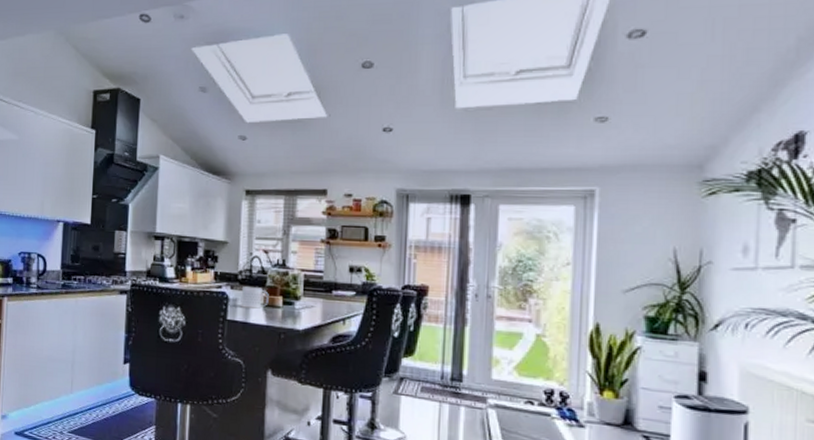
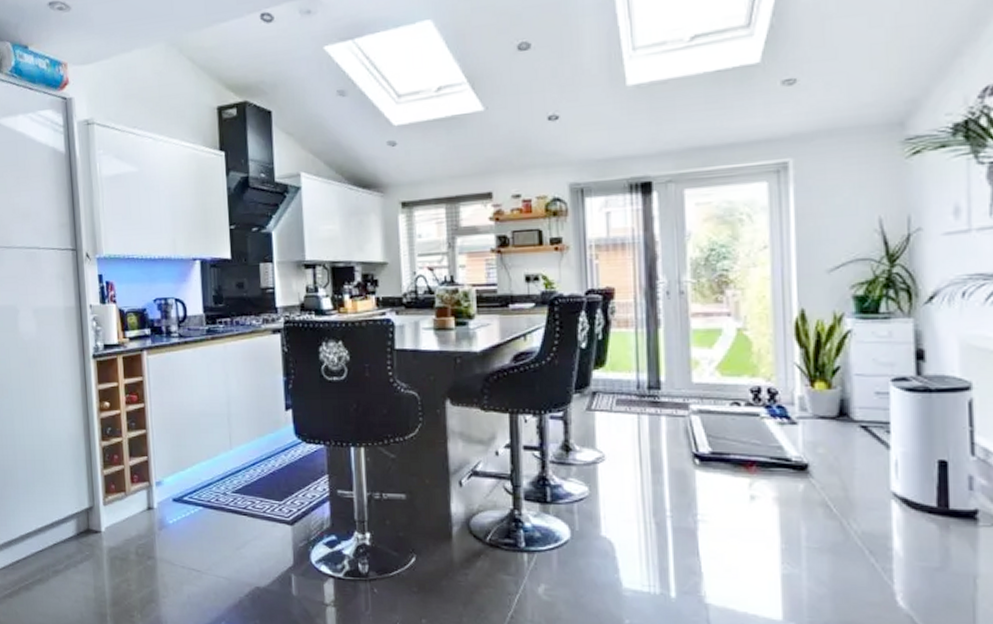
mug: present [242,286,269,309] -> none [409,309,440,334]

